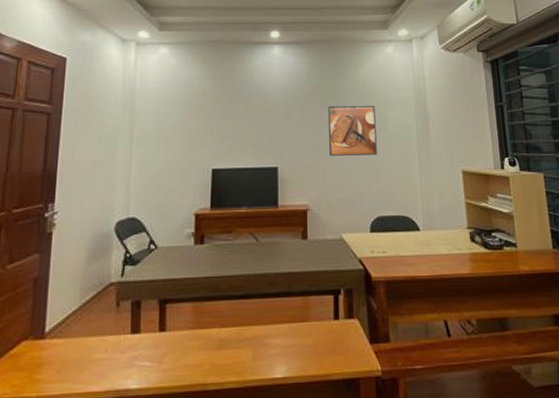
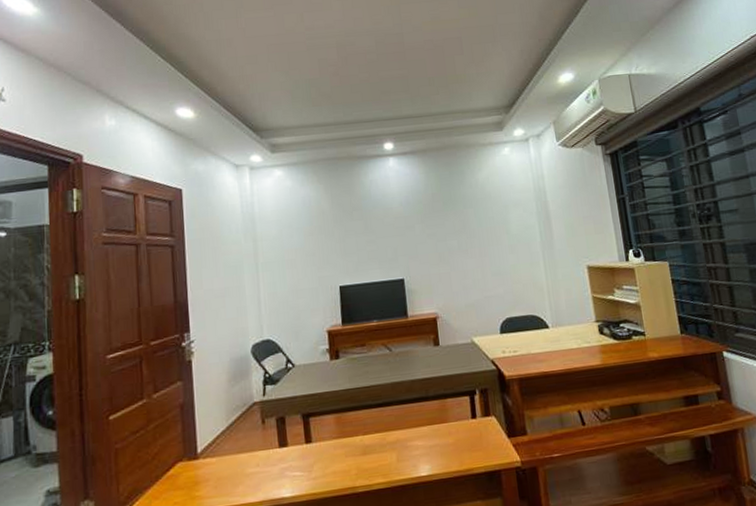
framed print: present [328,105,377,156] -> none [449,209,502,263]

